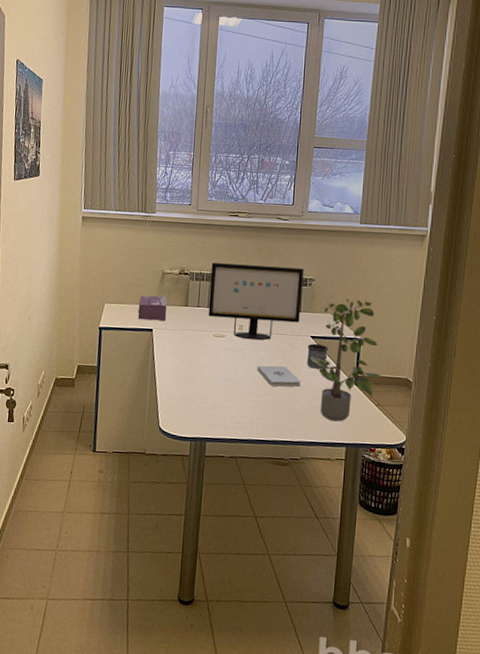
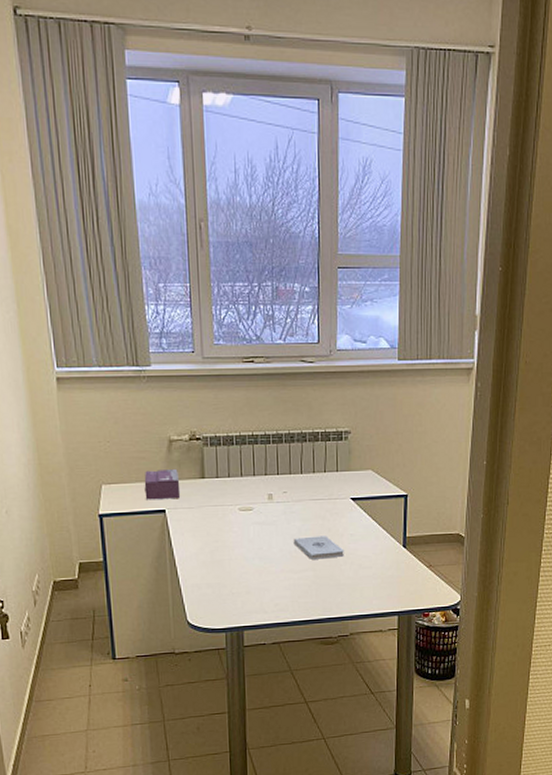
computer monitor: present [208,263,305,340] -> none [227,420,338,510]
mug: present [307,343,328,369] -> none [348,506,371,535]
potted plant: present [310,299,382,422] -> none [353,449,432,590]

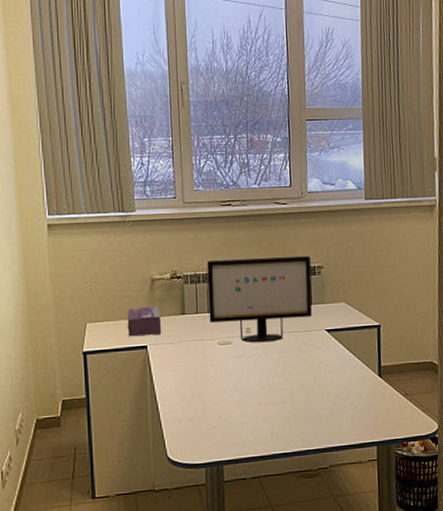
computer monitor: none [227,420,338,510] -> present [207,256,313,343]
notepad: present [293,536,344,559] -> none [271,367,321,391]

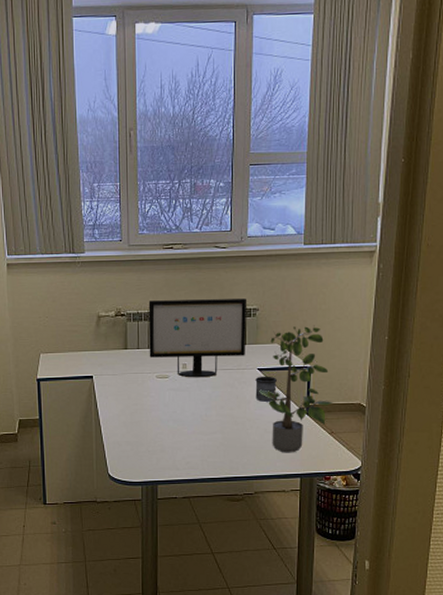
tissue box: present [127,305,162,337] -> none [75,340,106,367]
mug: none [324,337,346,365] -> present [255,376,277,402]
potted plant: none [328,281,406,420] -> present [259,325,334,453]

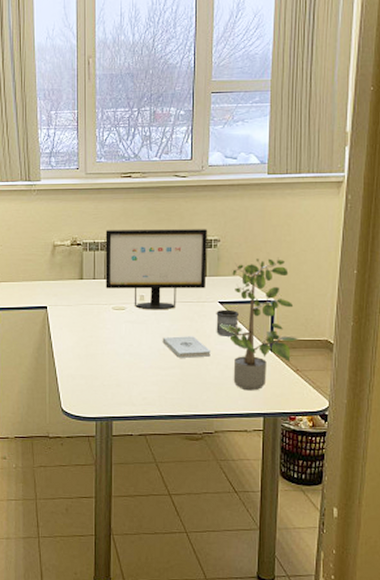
notepad: none [204,402,250,423] -> present [162,336,211,358]

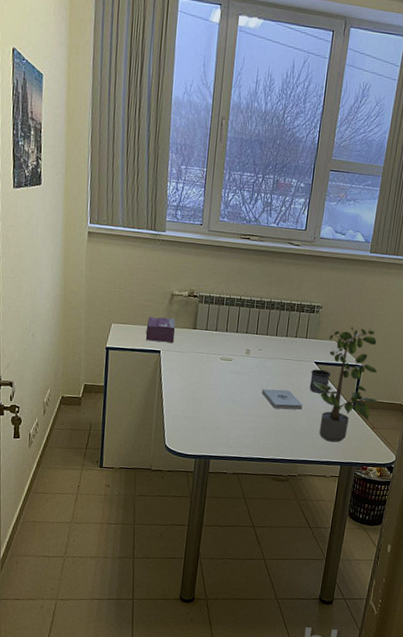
tissue box: none [30,270,61,297] -> present [145,316,176,343]
computer monitor: present [105,229,208,310] -> none [216,286,313,364]

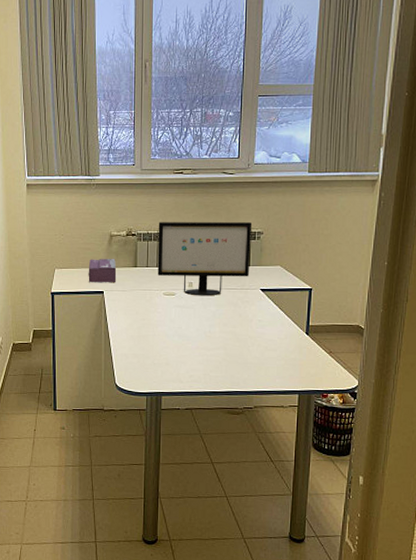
computer monitor: none [216,286,313,364] -> present [157,222,253,296]
notepad: present [261,389,303,410] -> none [208,320,252,340]
mug: present [309,369,331,394] -> none [257,296,278,321]
potted plant: present [313,327,378,443] -> none [261,249,333,371]

